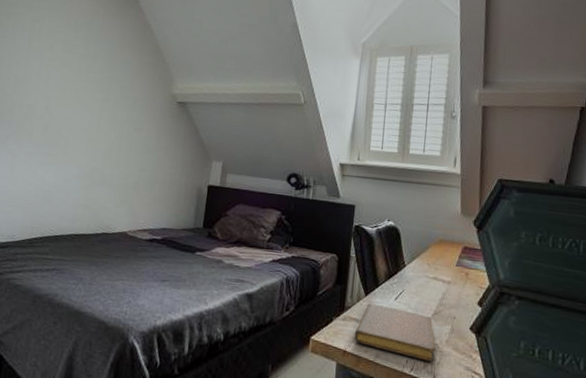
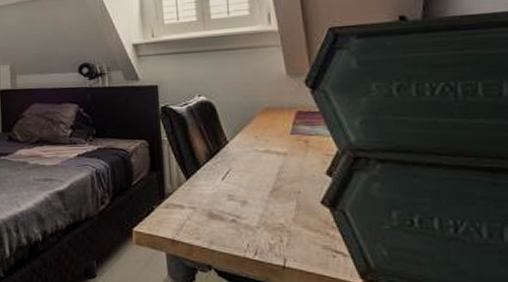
notebook: present [354,303,436,362] -> none [180,187,282,244]

